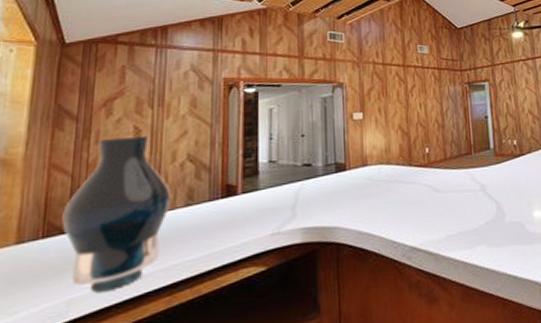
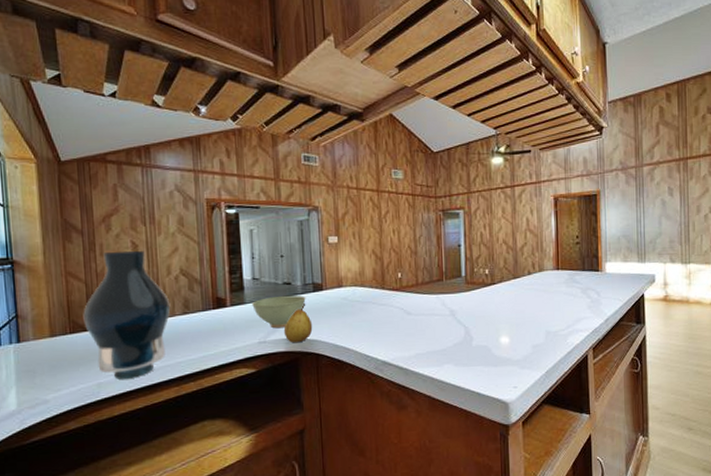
bowl: none [267,177,327,217] -> present [252,295,306,329]
fruit: none [301,186,334,233] -> present [283,303,313,343]

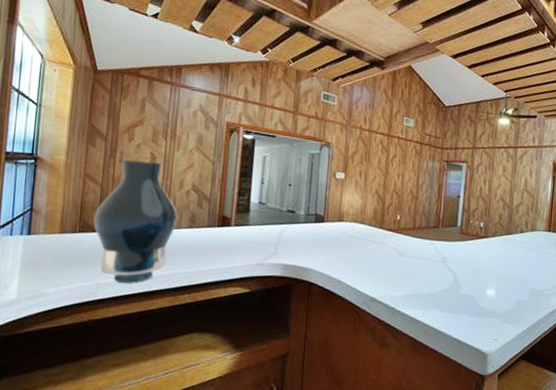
bowl: present [252,295,306,329] -> none [255,222,307,253]
fruit: present [283,303,313,343] -> none [281,232,310,270]

